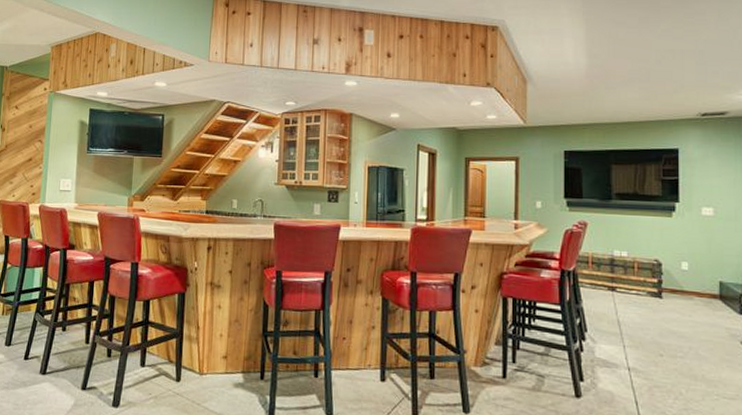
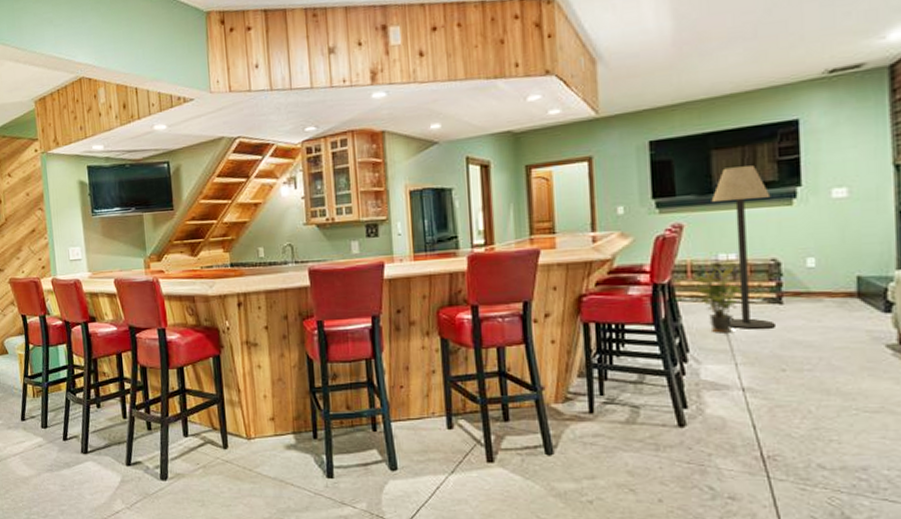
potted plant: none [594,260,631,319] -> present [695,266,742,333]
floor lamp: none [610,180,656,319] -> present [711,165,775,331]

